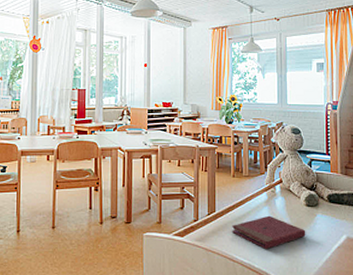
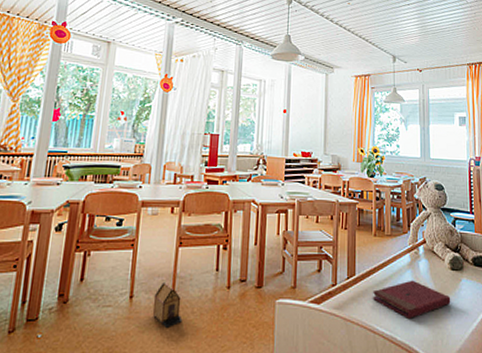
toy house: none [37,219,63,256] -> present [152,283,183,327]

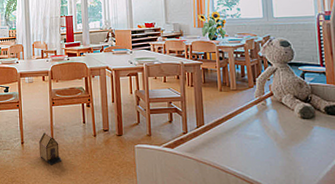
book: present [372,280,451,318] -> none [222,128,303,161]

